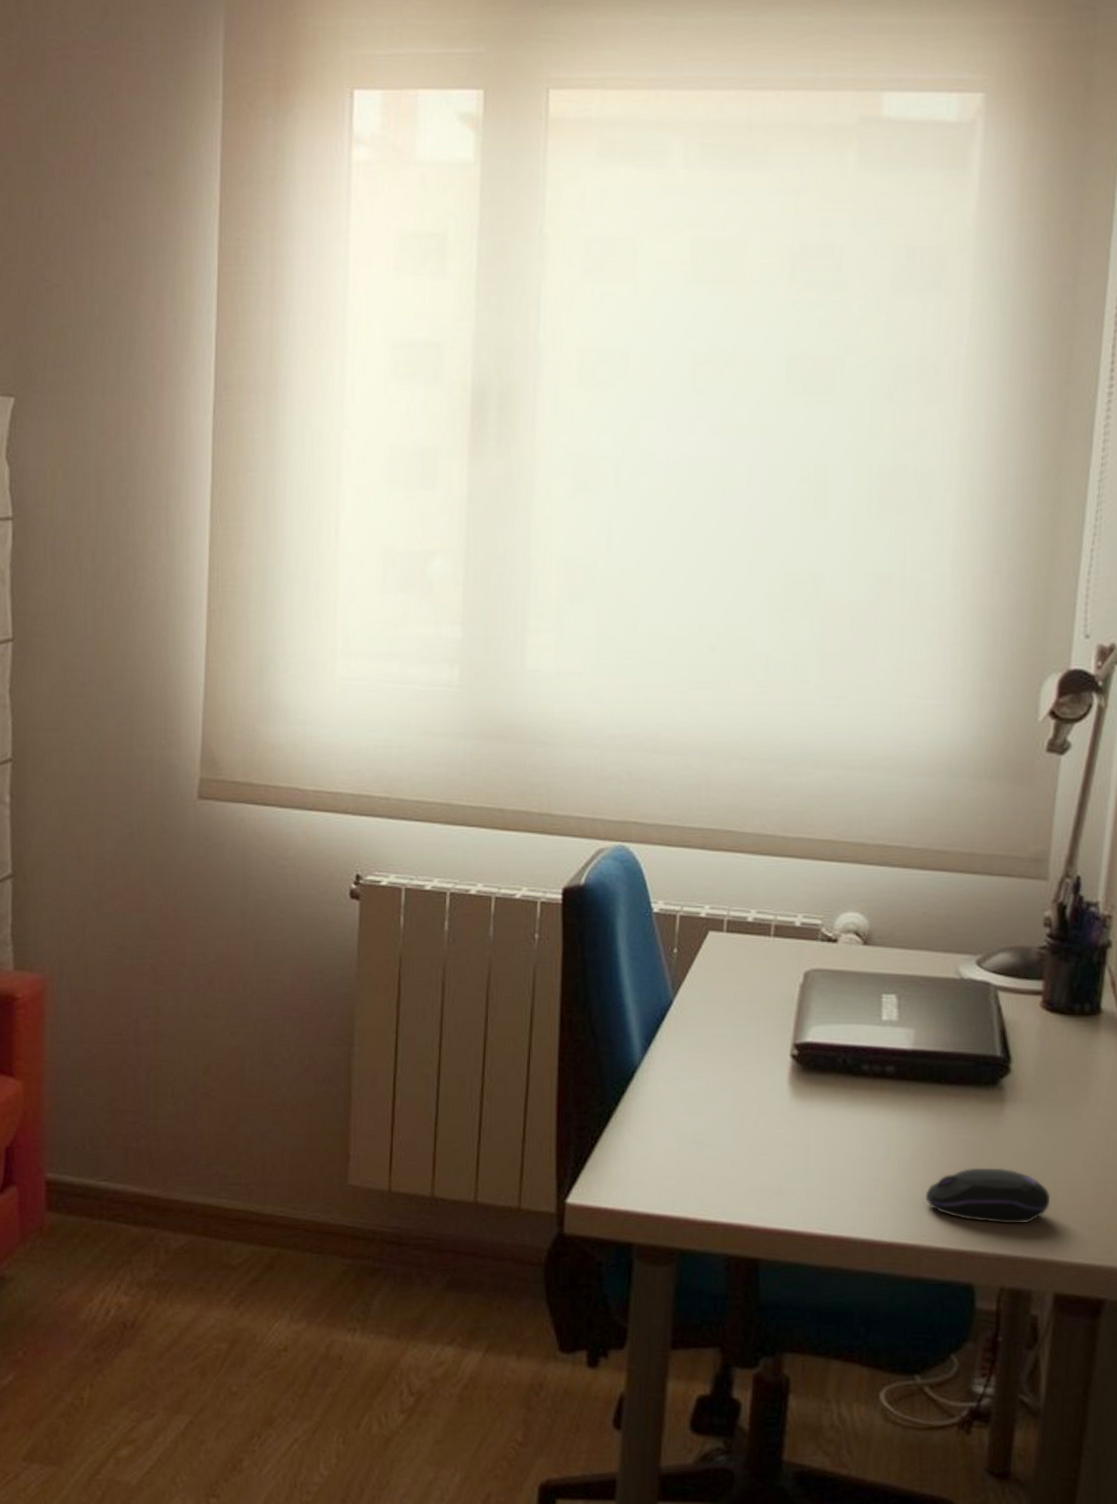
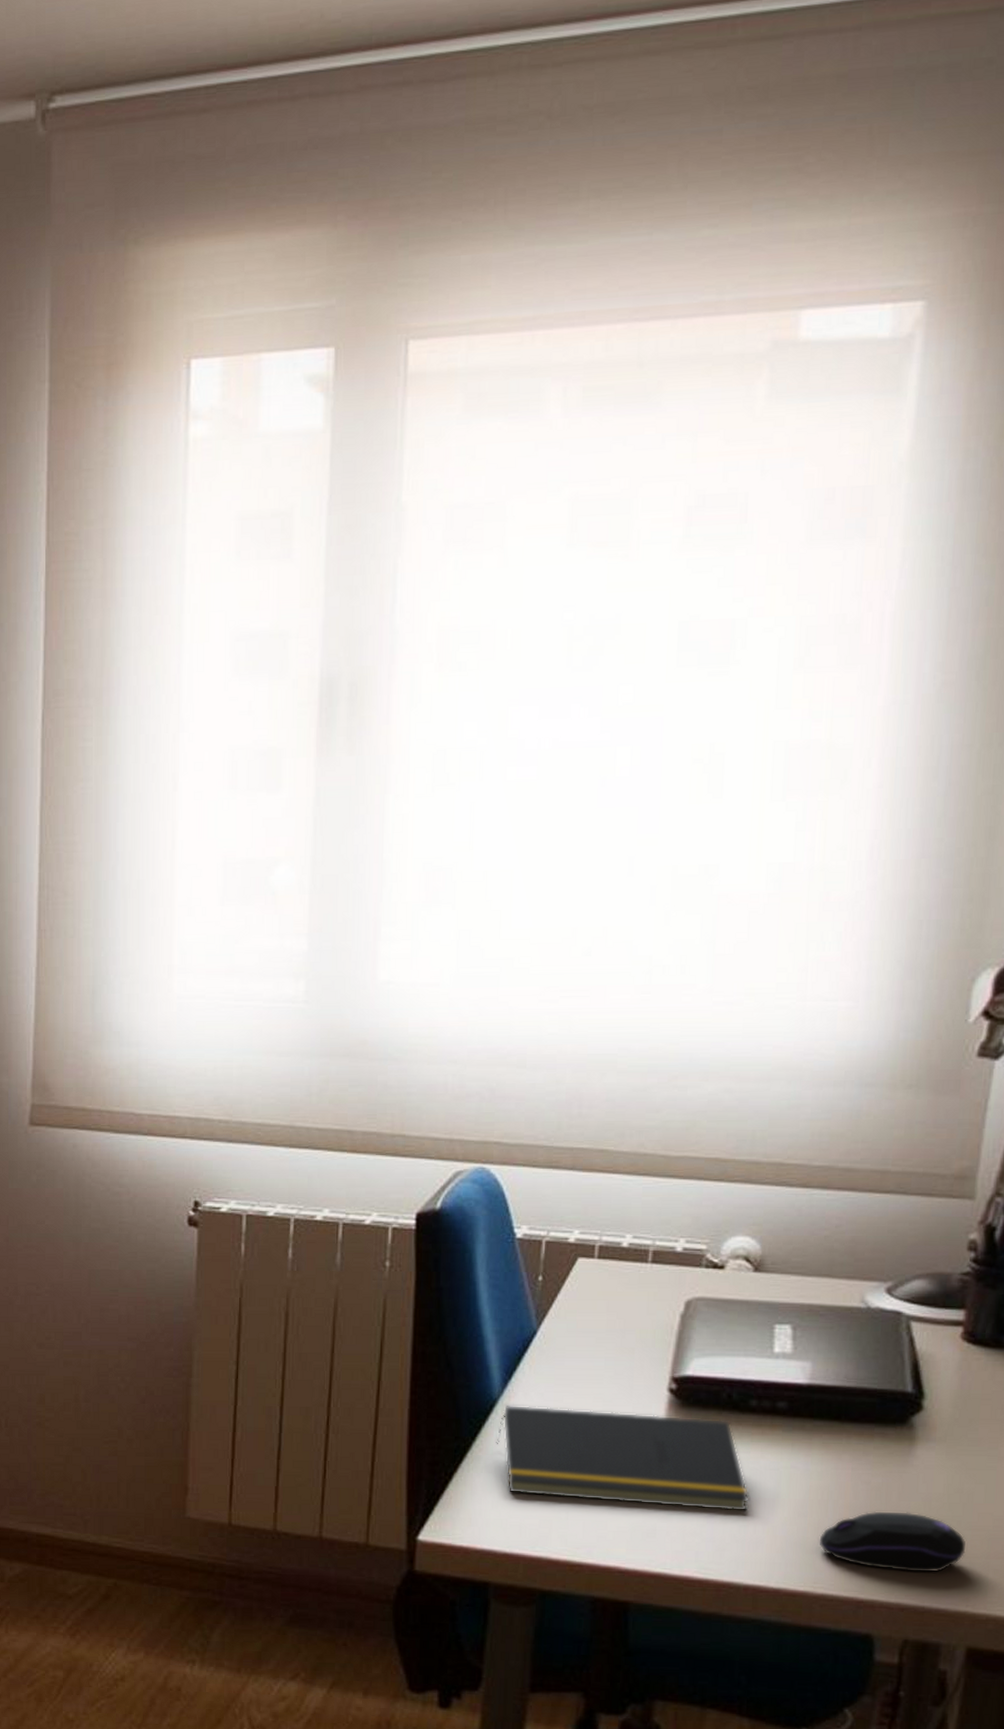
notepad: none [637,1071,864,1171] -> present [496,1404,750,1512]

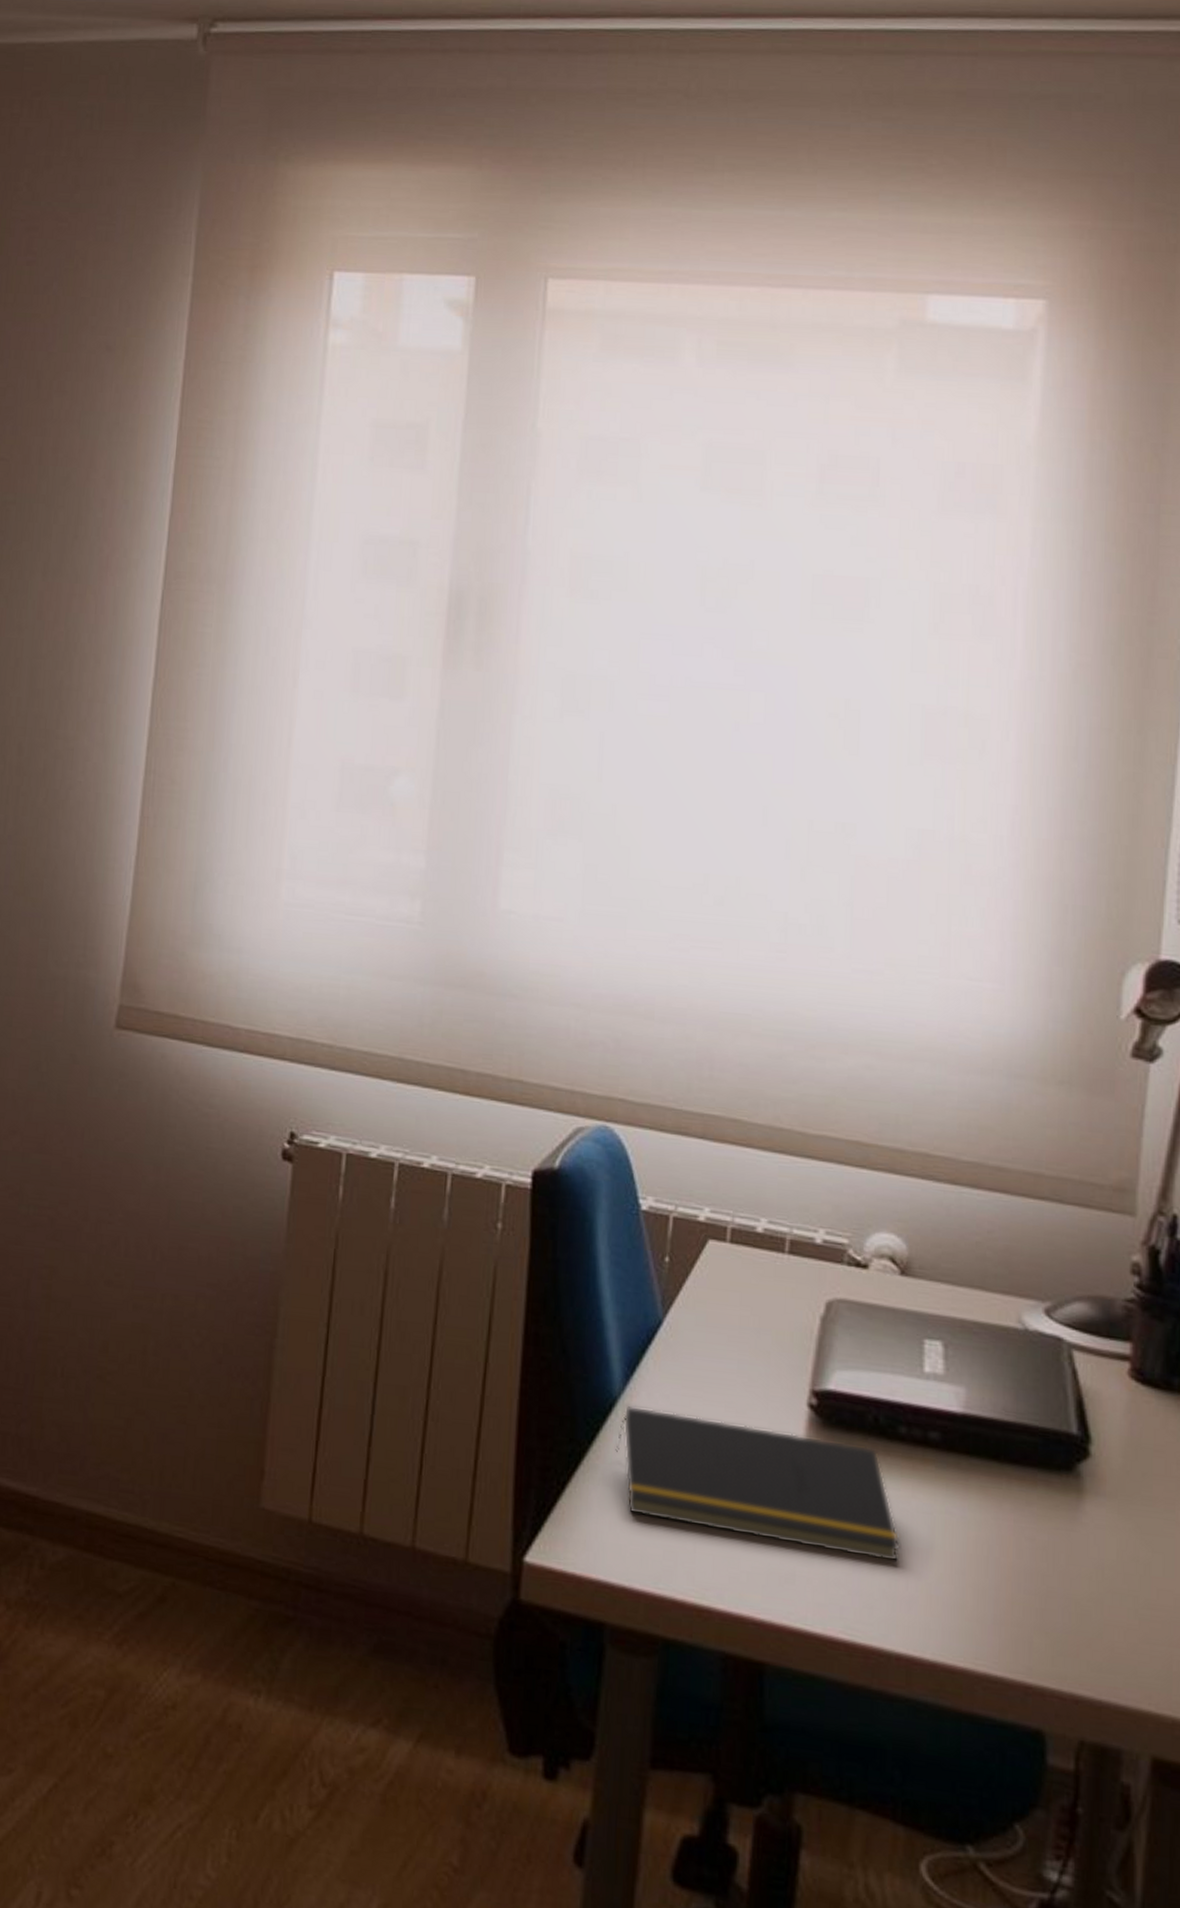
computer mouse: present [819,1511,966,1573] -> none [979,1575,1145,1658]

